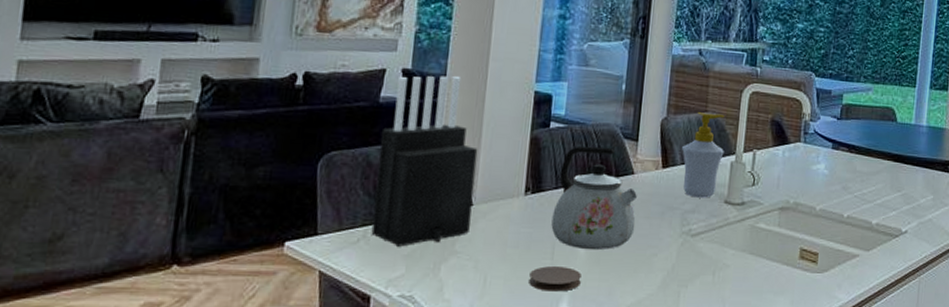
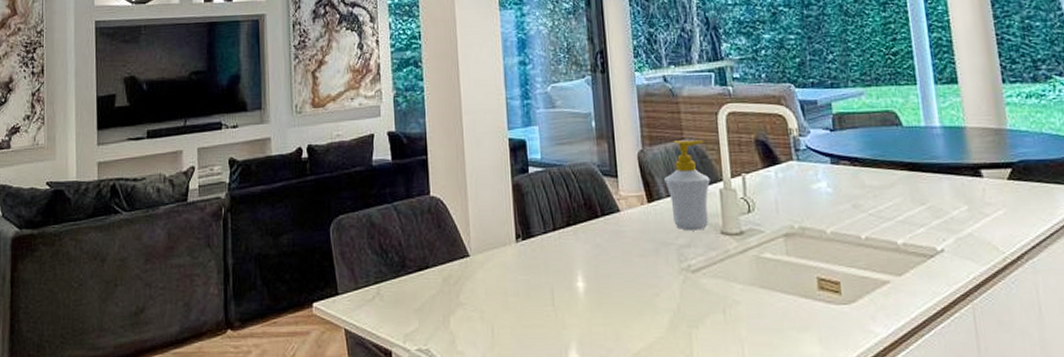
knife block: present [371,75,478,247] -> none [378,132,470,301]
coaster: present [529,266,582,292] -> none [534,313,586,339]
kettle: present [551,146,637,250] -> none [546,186,631,294]

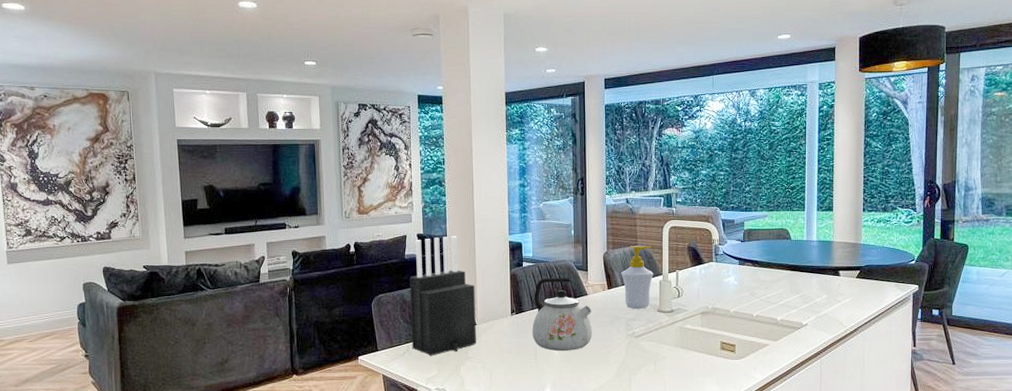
knife block: none [378,132,470,301] -> present [409,235,476,356]
kettle: none [546,186,631,294] -> present [532,277,593,352]

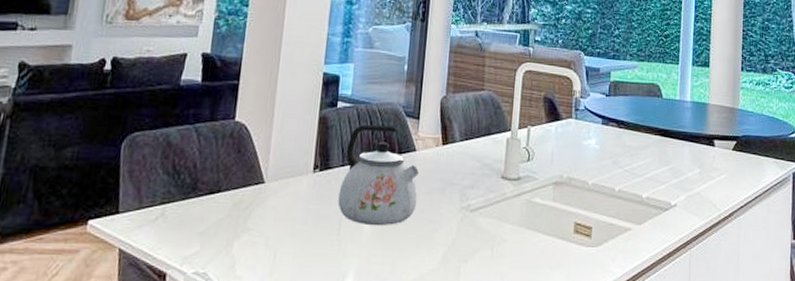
knife block: present [409,235,476,356] -> none [168,58,270,224]
soap bottle: present [621,246,653,309] -> none [460,91,500,174]

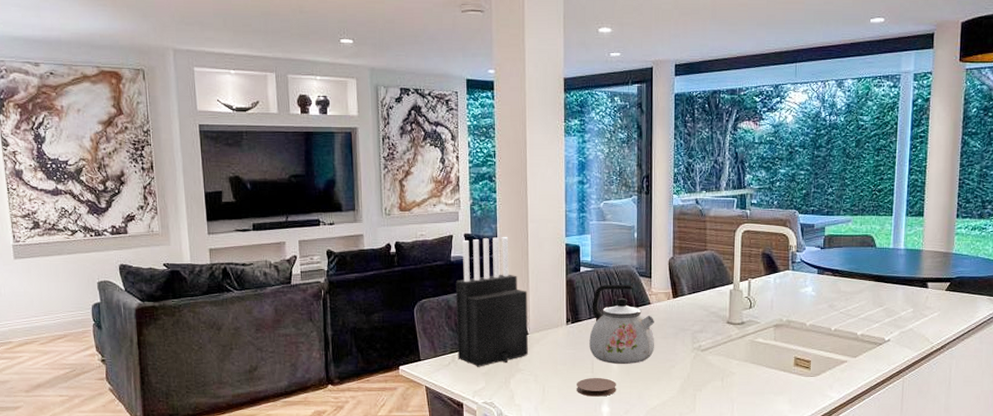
knife block: none [168,58,270,224] -> present [455,236,528,367]
coaster: none [316,242,366,268] -> present [577,378,616,397]

